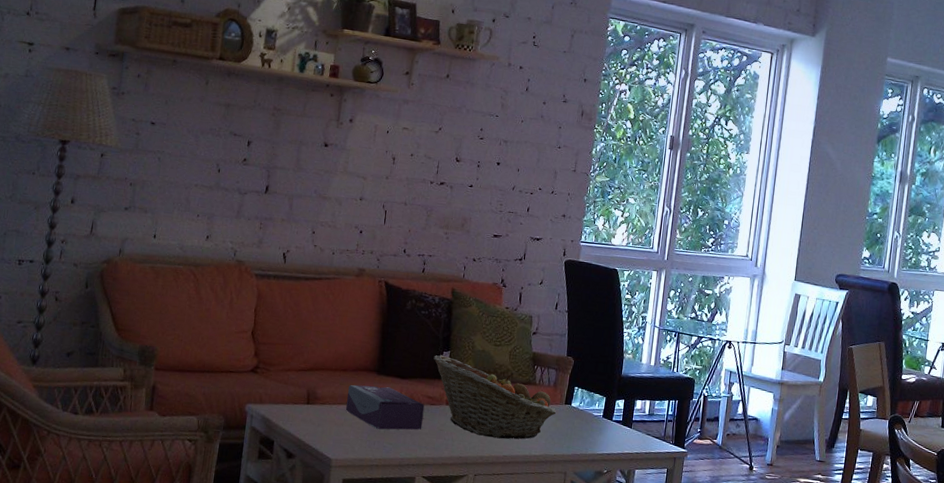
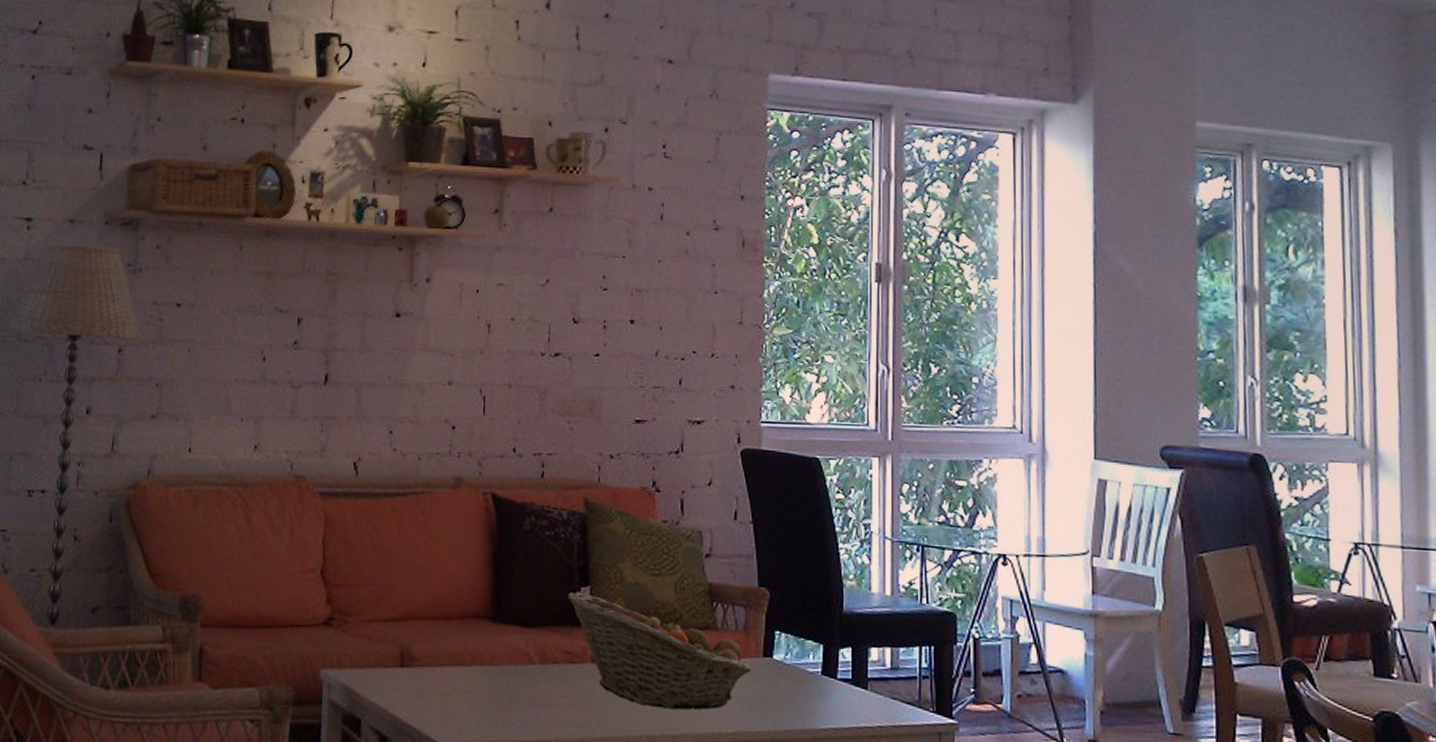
tissue box: present [346,384,425,430] -> none [454,638,562,700]

